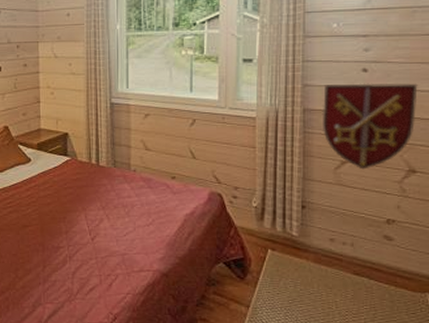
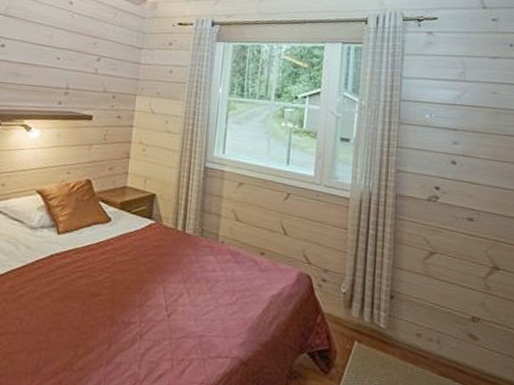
decorative shield: present [322,83,418,170] -> none [412,173,501,262]

